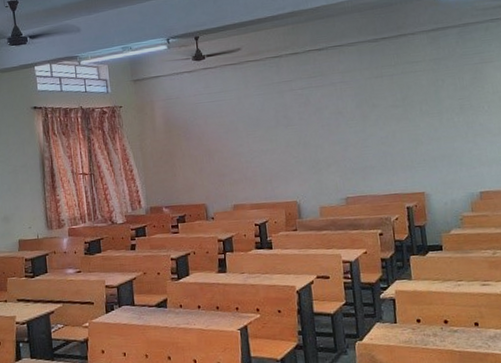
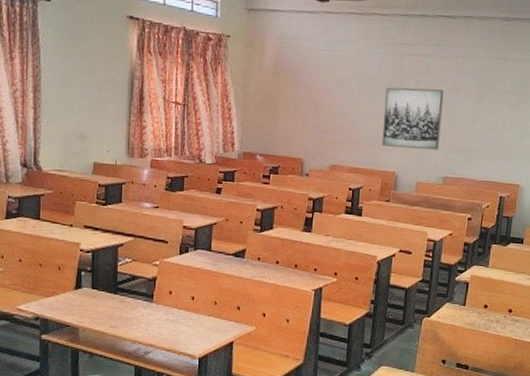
wall art: none [272,115,335,179] -> present [381,87,444,150]

